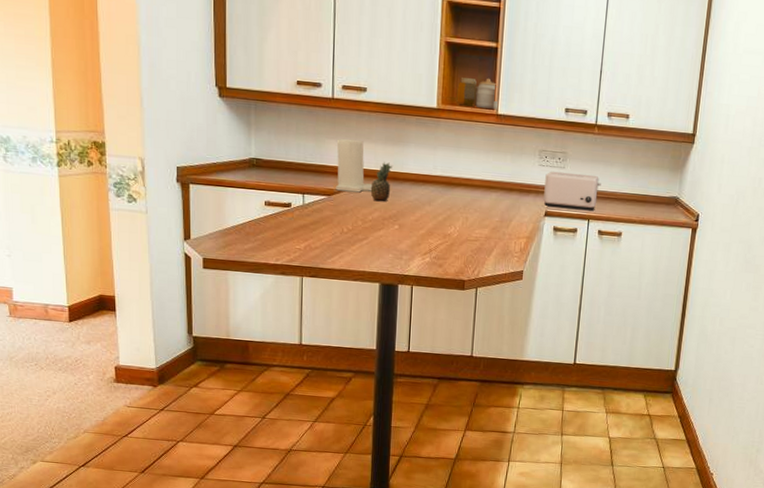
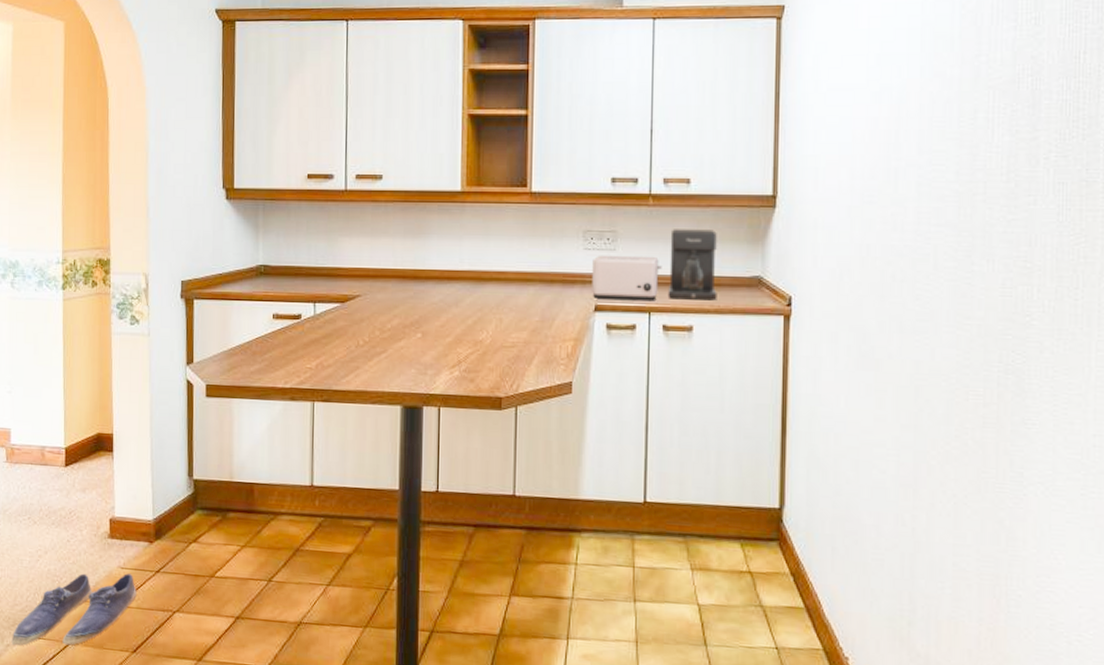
shoe: none [25,410,143,468] -> present [11,573,137,646]
paper towel: present [335,138,373,193] -> none [349,235,391,297]
fruit: present [370,162,392,202] -> none [388,259,413,306]
jar: present [457,77,479,108] -> none [483,152,508,187]
jar: present [475,78,499,110] -> none [505,151,532,188]
coffee maker: none [604,154,647,213] -> present [668,229,717,300]

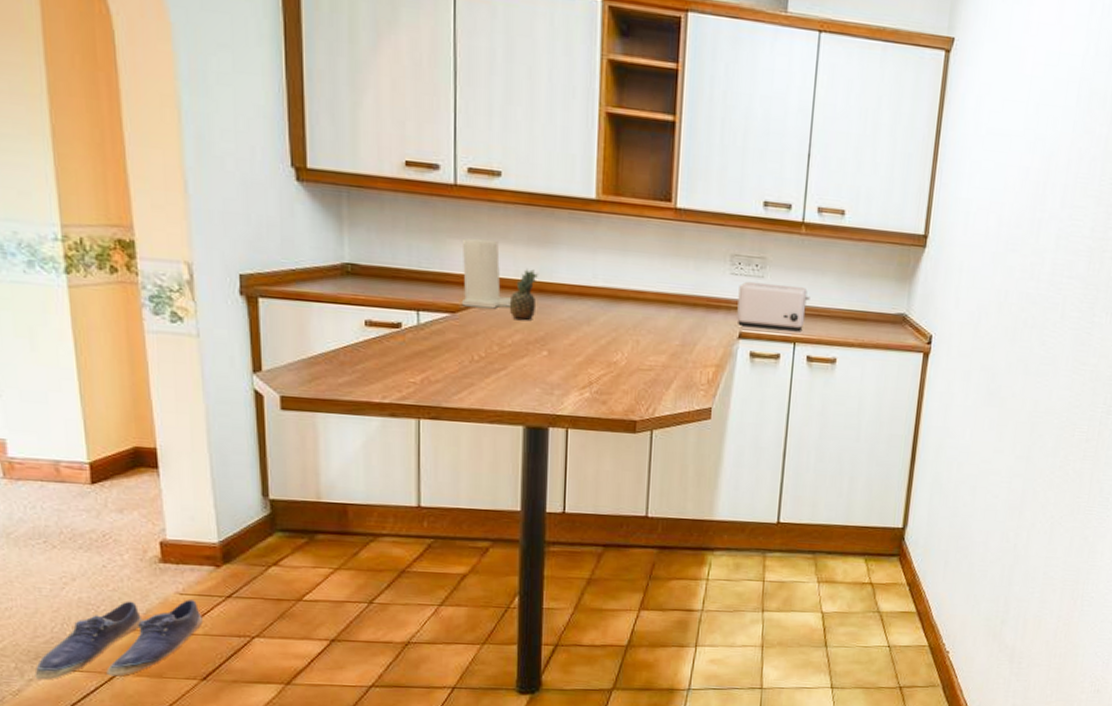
paper towel: none [349,235,391,297] -> present [461,238,512,309]
fruit: none [388,259,413,306] -> present [509,269,538,321]
coffee maker: present [668,229,717,300] -> none [814,260,867,334]

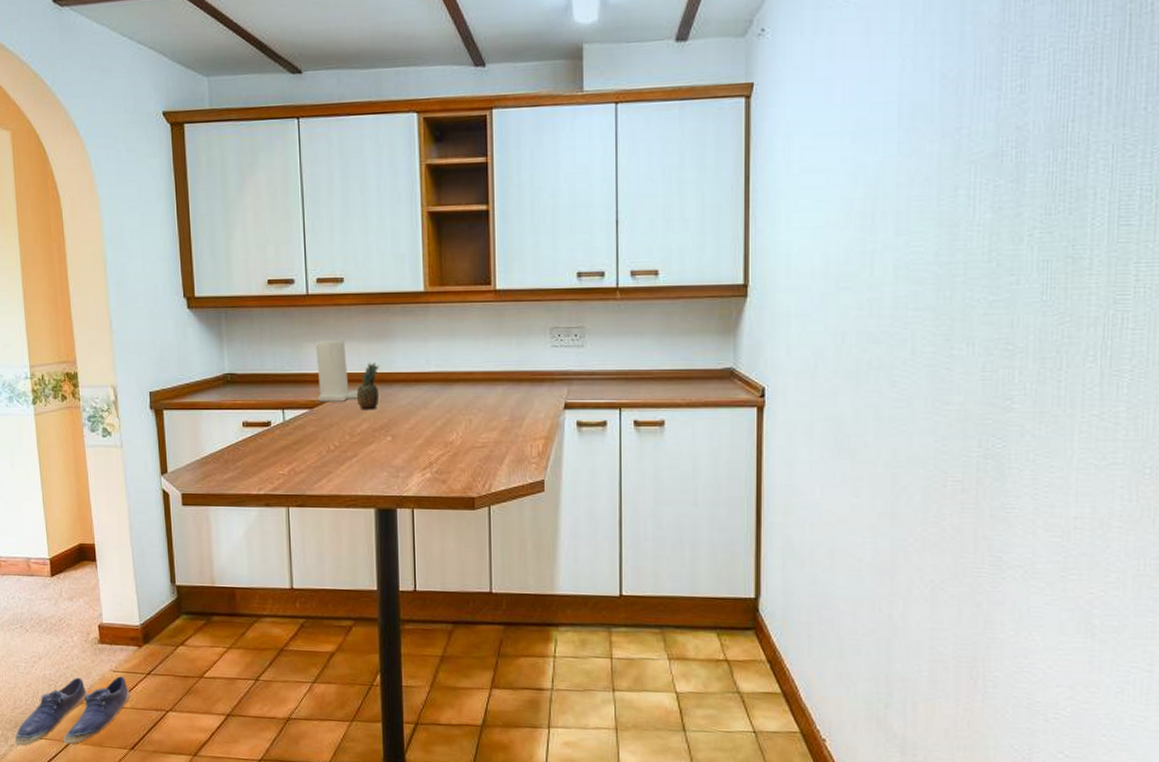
toaster: present [737,281,810,331] -> none [560,351,632,396]

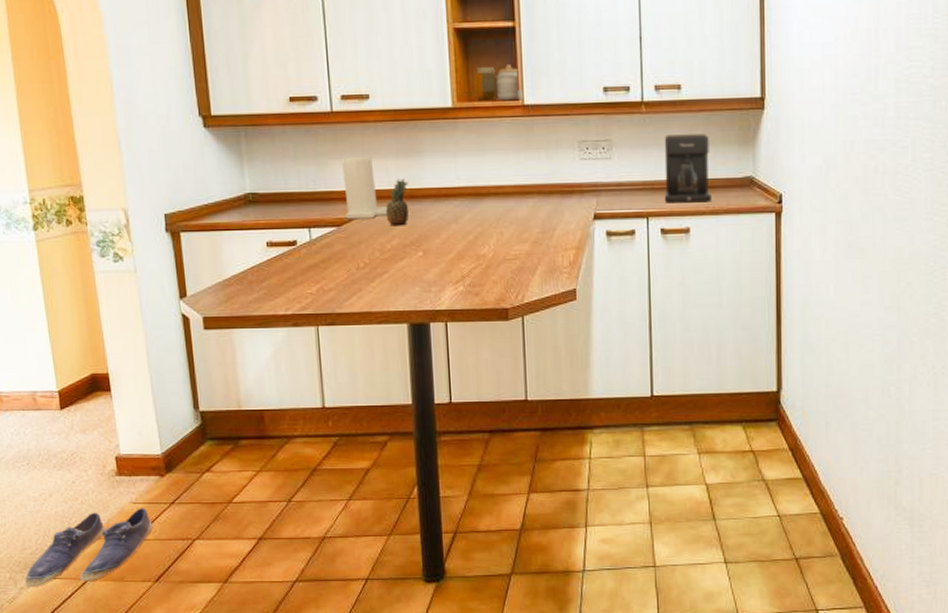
jar: none [446,250,471,287] -> present [473,66,498,102]
jar: none [468,247,496,286] -> present [495,63,524,101]
coffee maker: none [638,322,689,394] -> present [664,134,712,203]

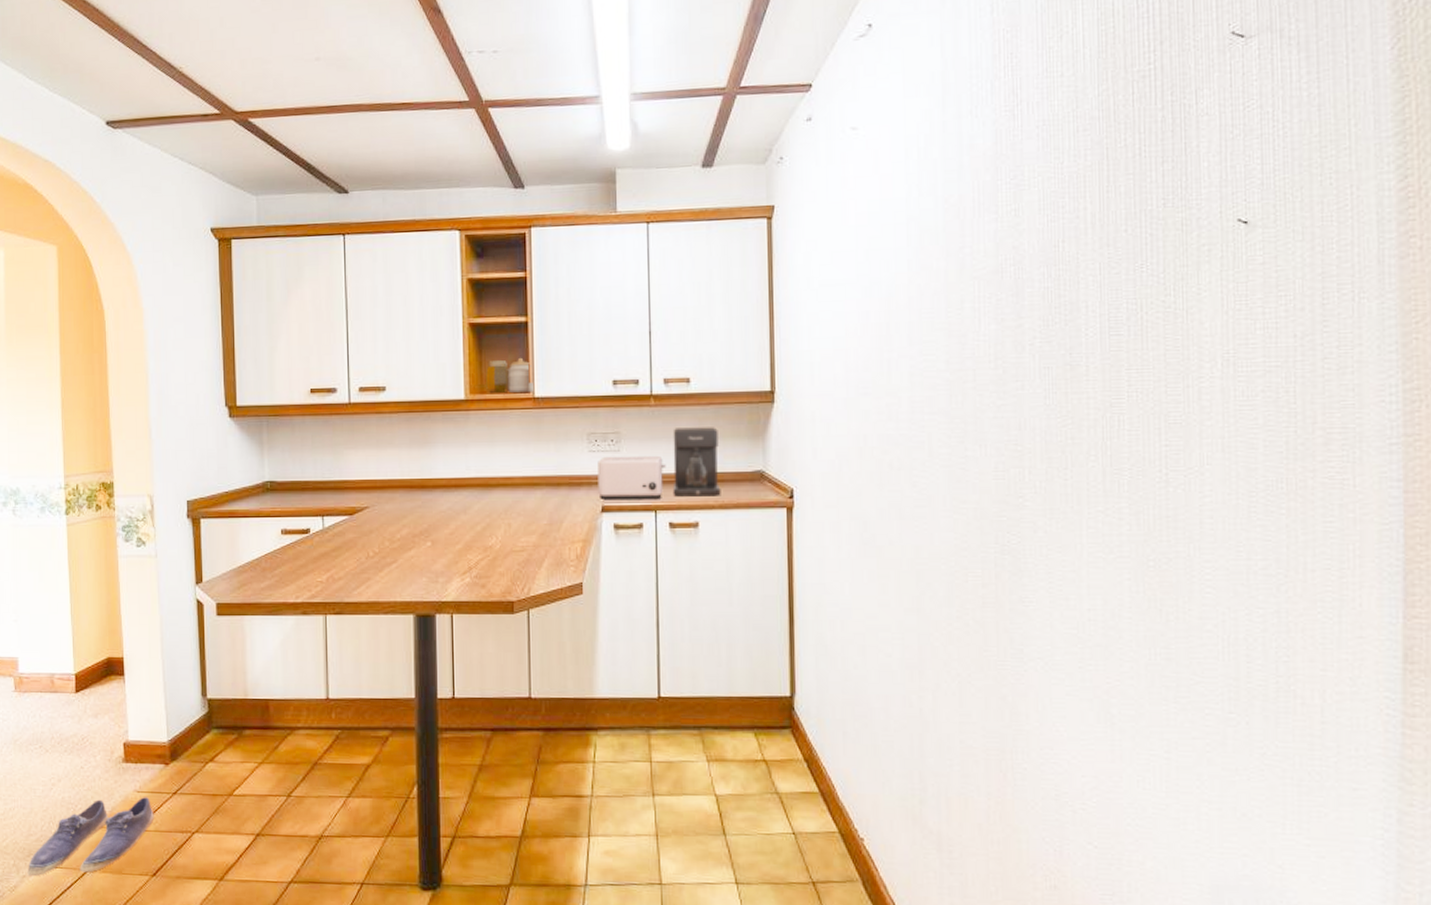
paper towel: present [341,156,388,219] -> none [356,446,399,508]
fruit: present [385,178,409,226] -> none [396,469,419,516]
toaster: none [589,162,657,207] -> present [597,455,666,499]

